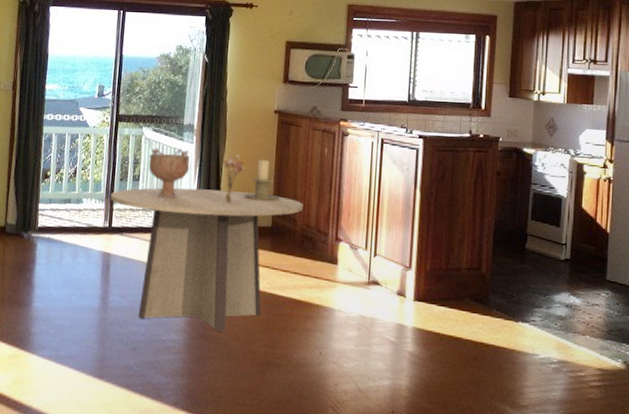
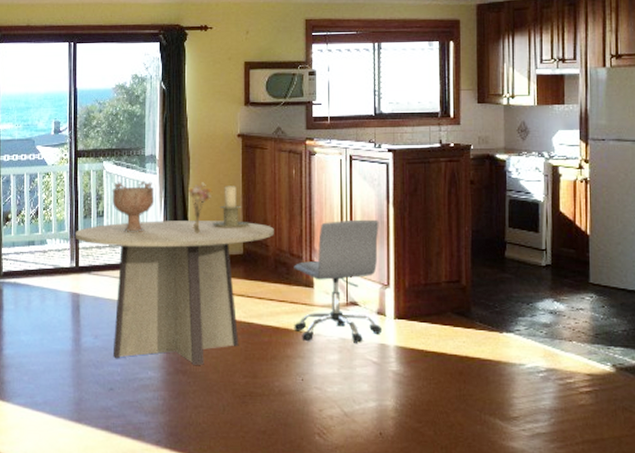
chair: none [315,201,406,322] -> present [294,219,382,343]

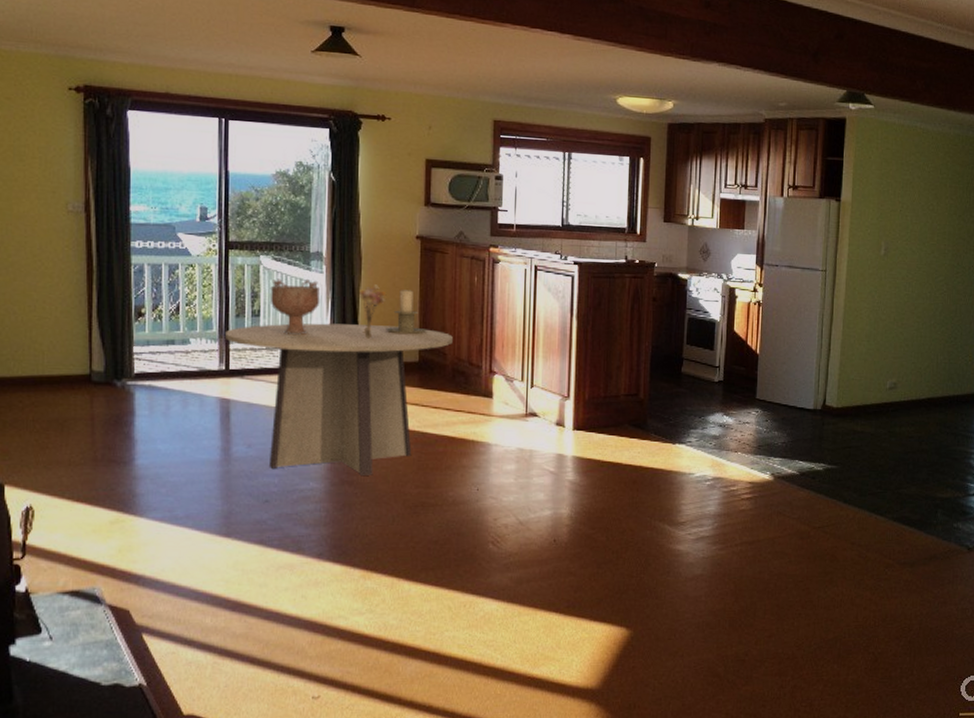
chair: present [294,219,382,343] -> none [470,331,562,453]

